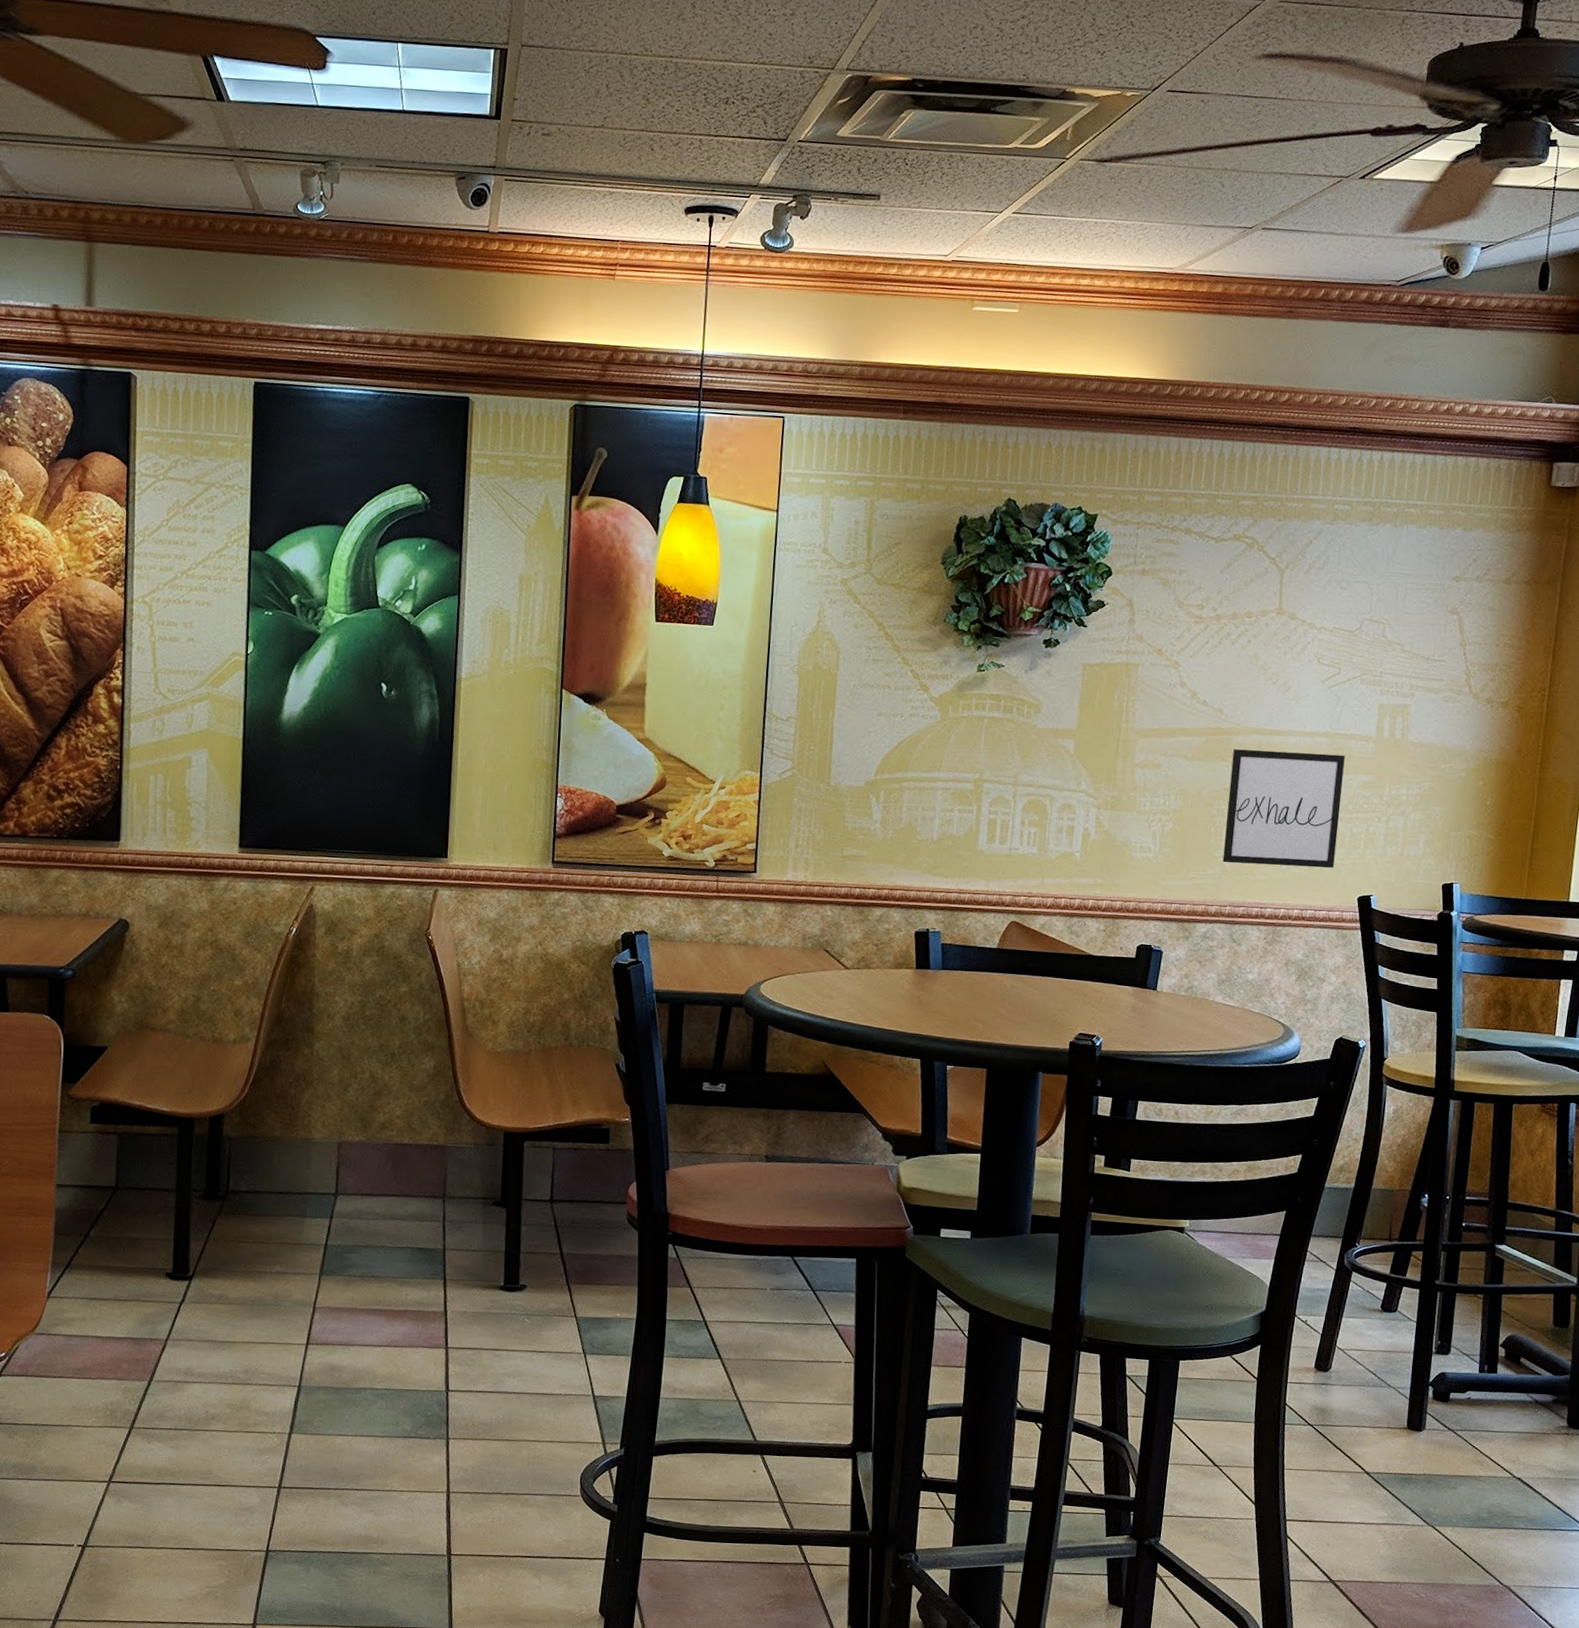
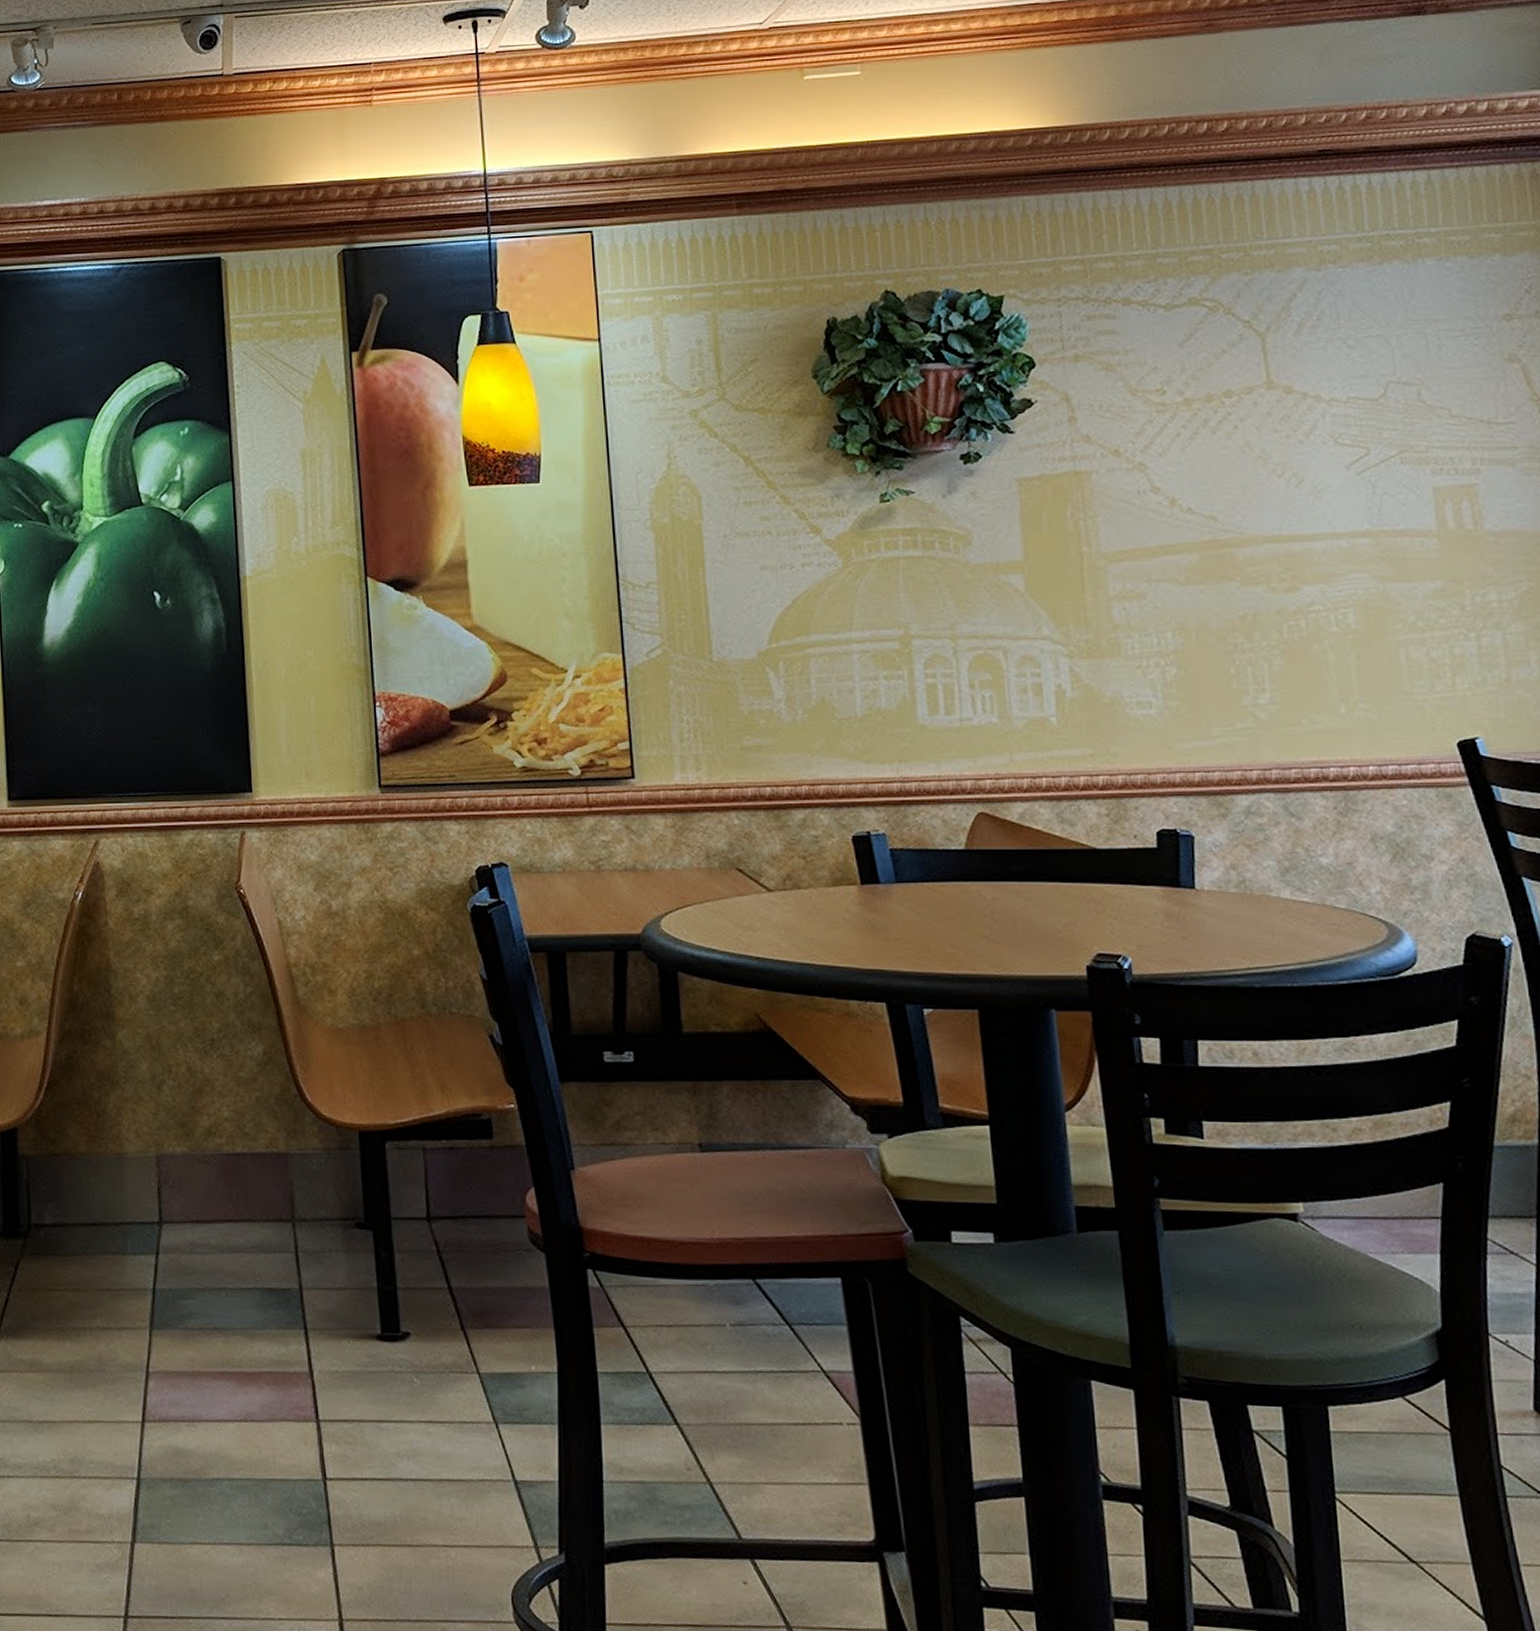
wall art: present [1222,749,1345,868] -> none [1241,558,1414,713]

